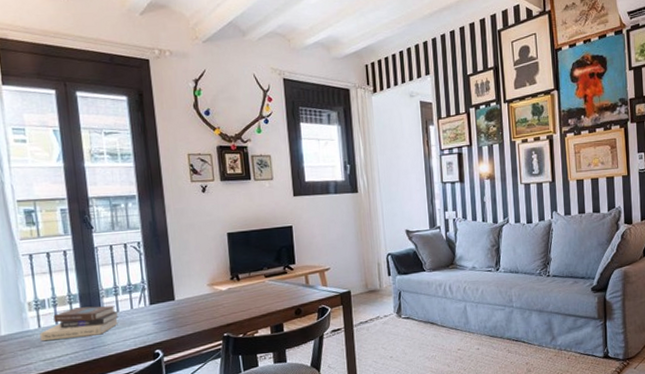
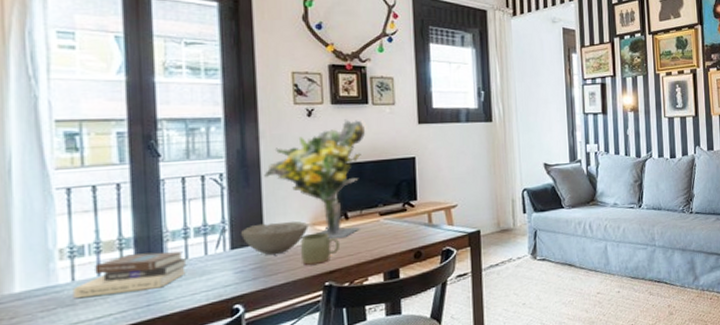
bowl: none [157,281,208,310] -> present [241,221,309,255]
bouquet: none [171,194,250,297] -> present [264,119,366,240]
mug: none [202,291,234,319] -> present [300,232,341,265]

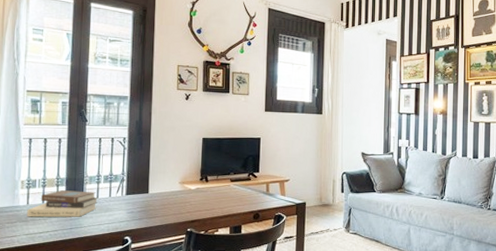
bowl: present [241,221,309,255] -> none [134,178,180,202]
bouquet: present [264,119,366,240] -> none [153,104,226,195]
mug: present [300,232,341,265] -> none [172,189,201,214]

